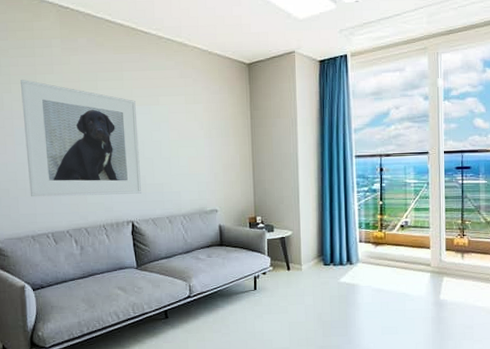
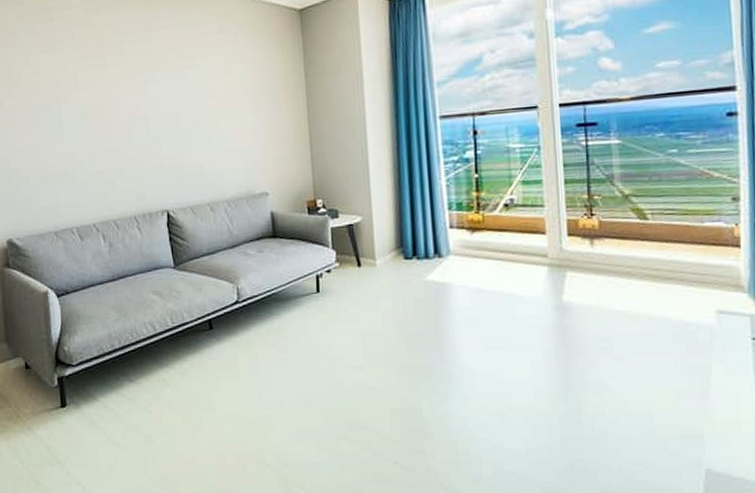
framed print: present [20,80,141,197] -> none [39,48,177,186]

